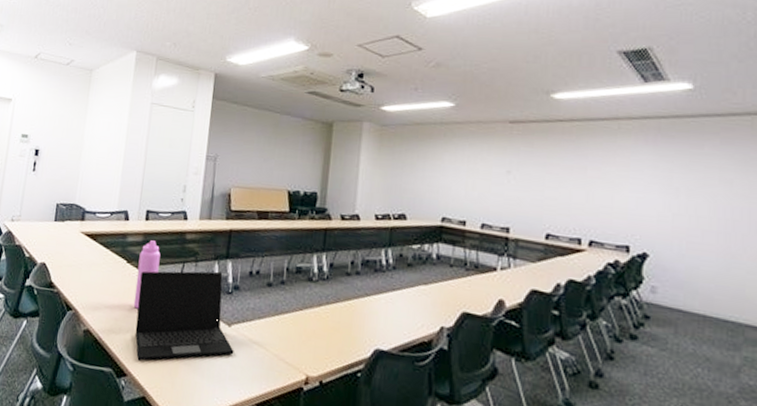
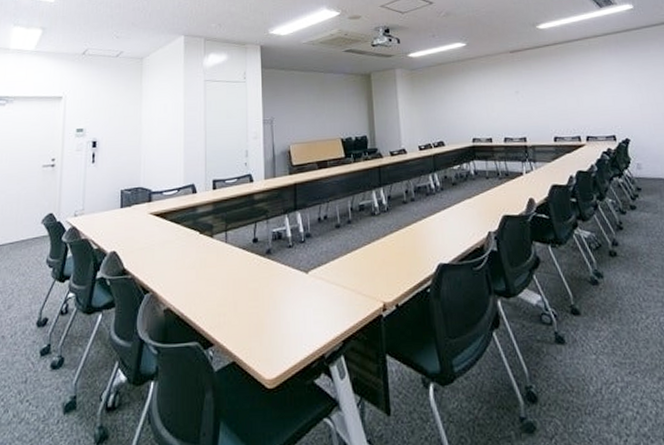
water bottle: present [133,240,161,309] -> none [211,207,232,277]
laptop: present [135,271,234,362] -> none [215,224,315,328]

